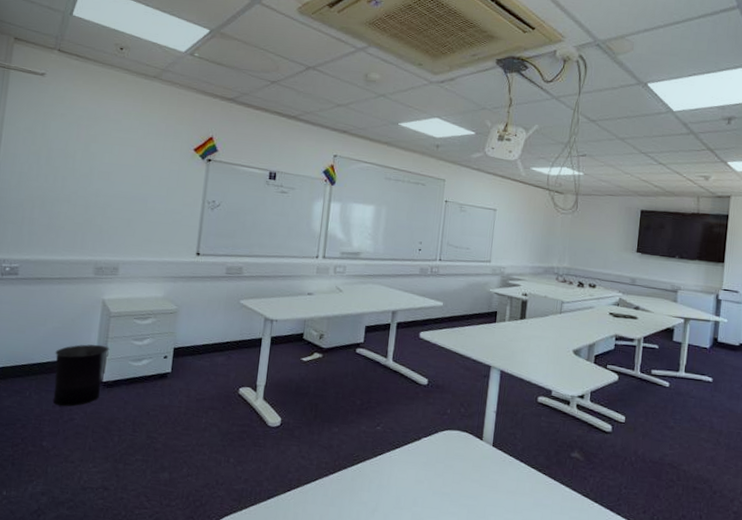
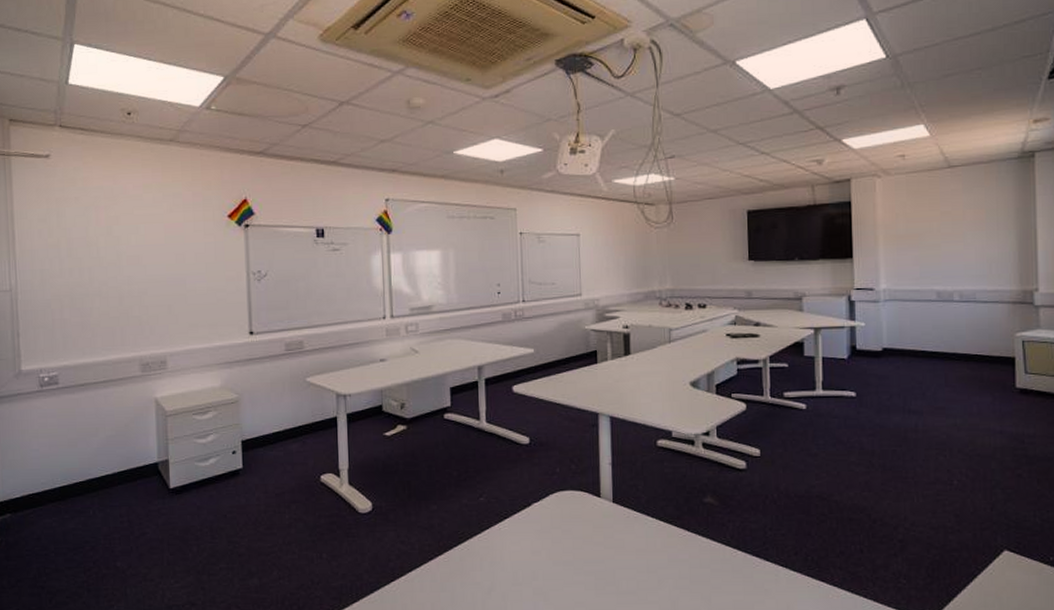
waste bin: present [53,344,108,406] -> none [113,448,170,520]

